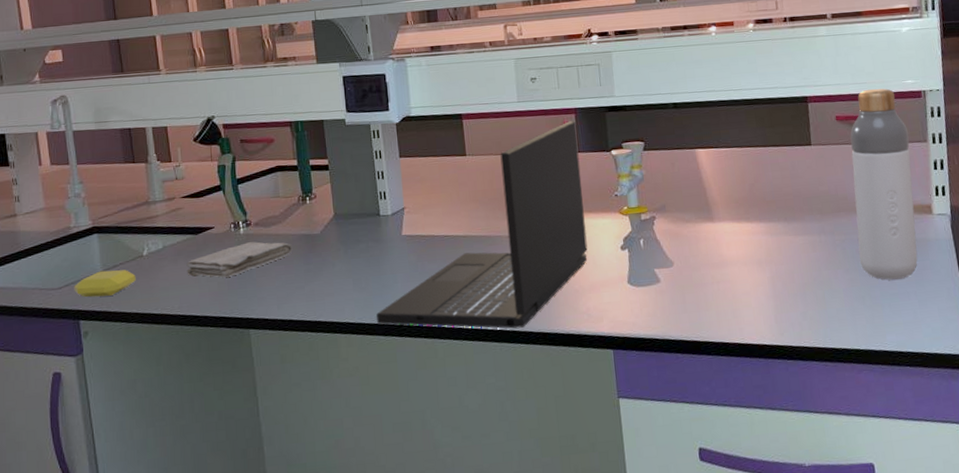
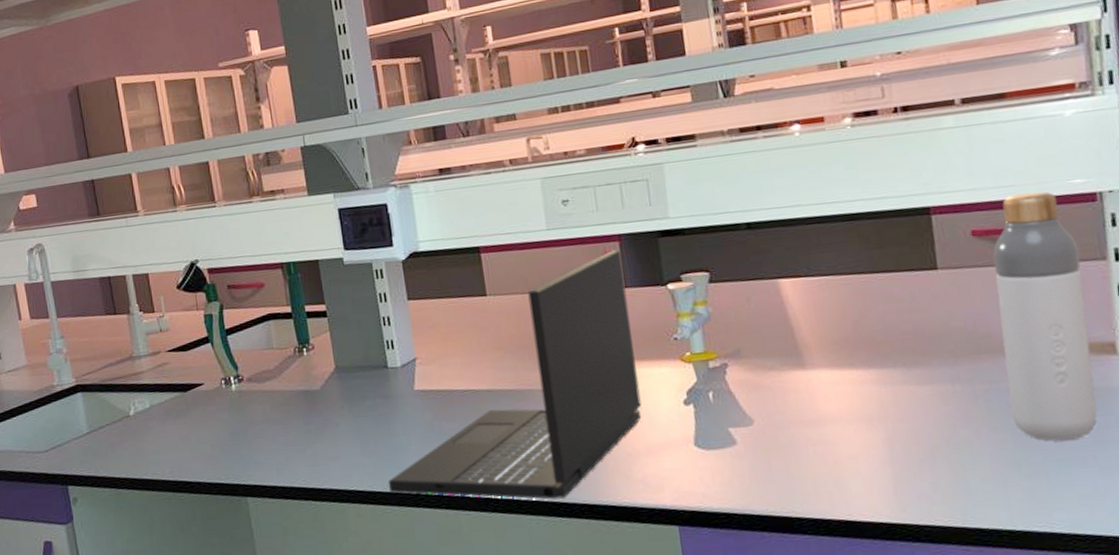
soap bar: present [74,270,136,298] -> none [60,431,124,462]
washcloth: present [186,241,293,278] -> none [176,399,291,440]

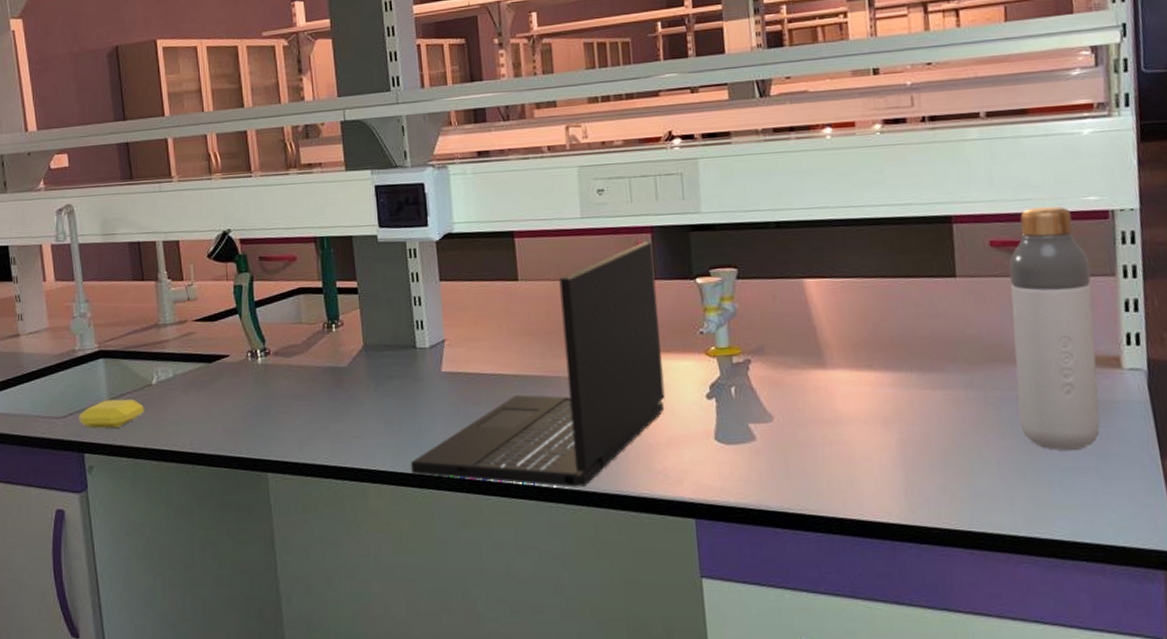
soap bar: none [60,431,124,462] -> present [78,399,144,429]

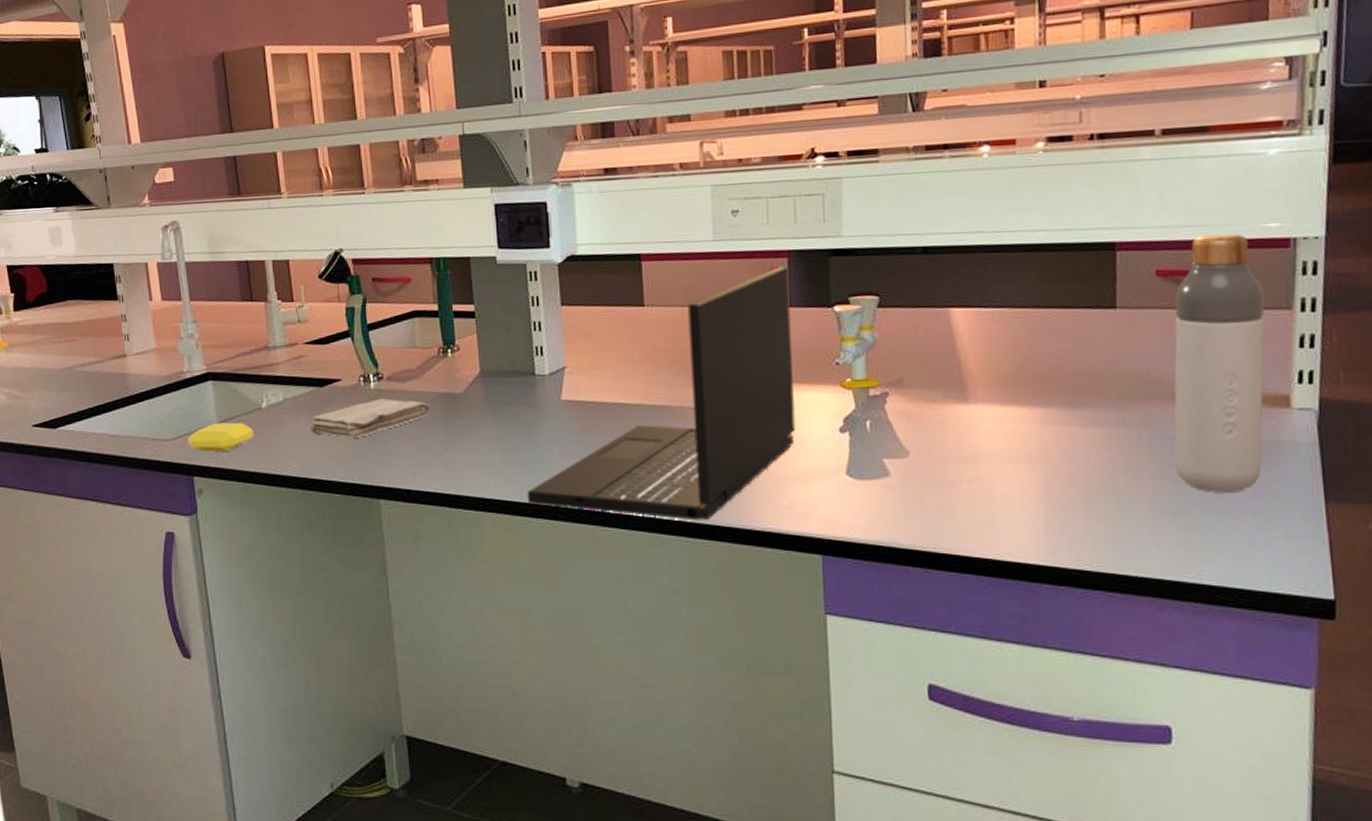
washcloth: none [198,373,316,413] -> present [309,399,431,438]

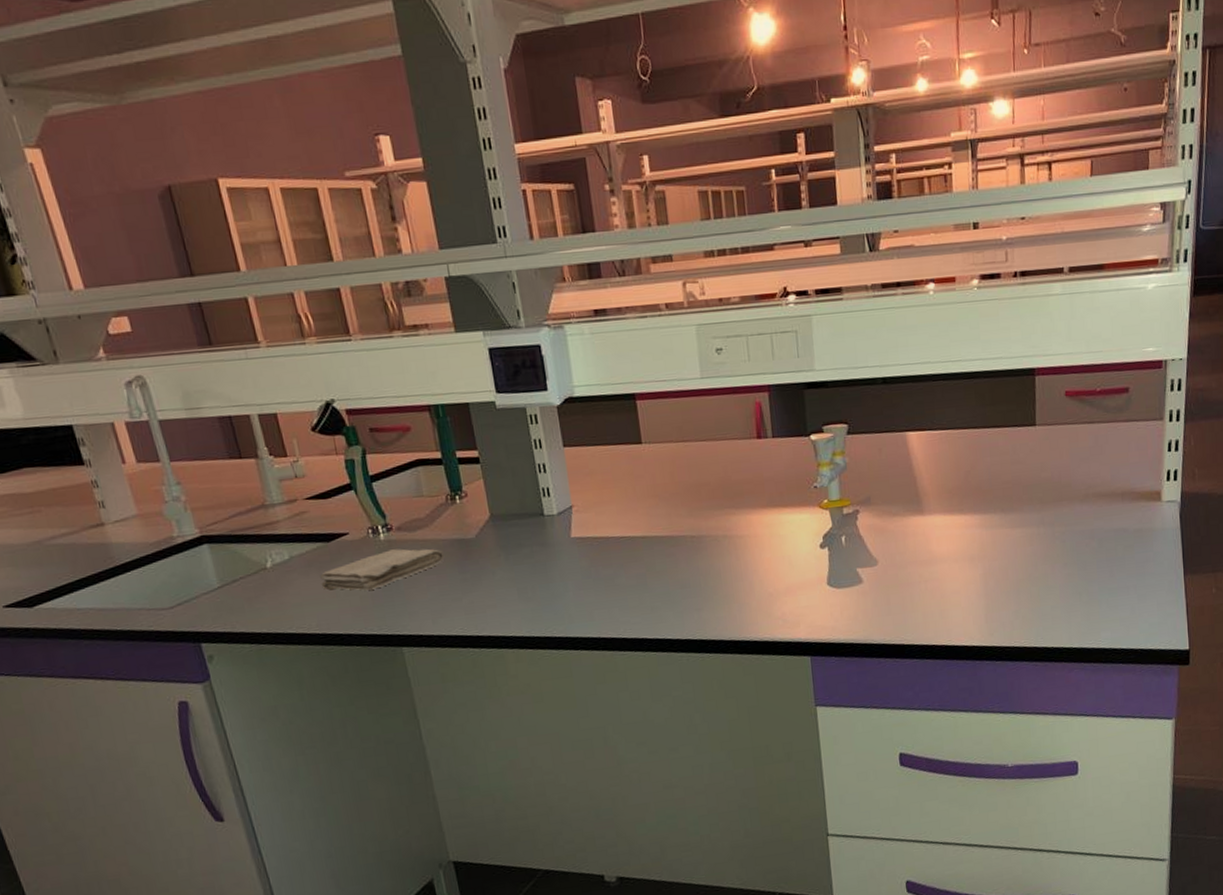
soap bar: present [187,422,254,452] -> none [188,584,262,618]
laptop: present [528,266,796,520] -> none [547,400,783,638]
bottle: present [1174,234,1265,493] -> none [1079,358,1144,574]

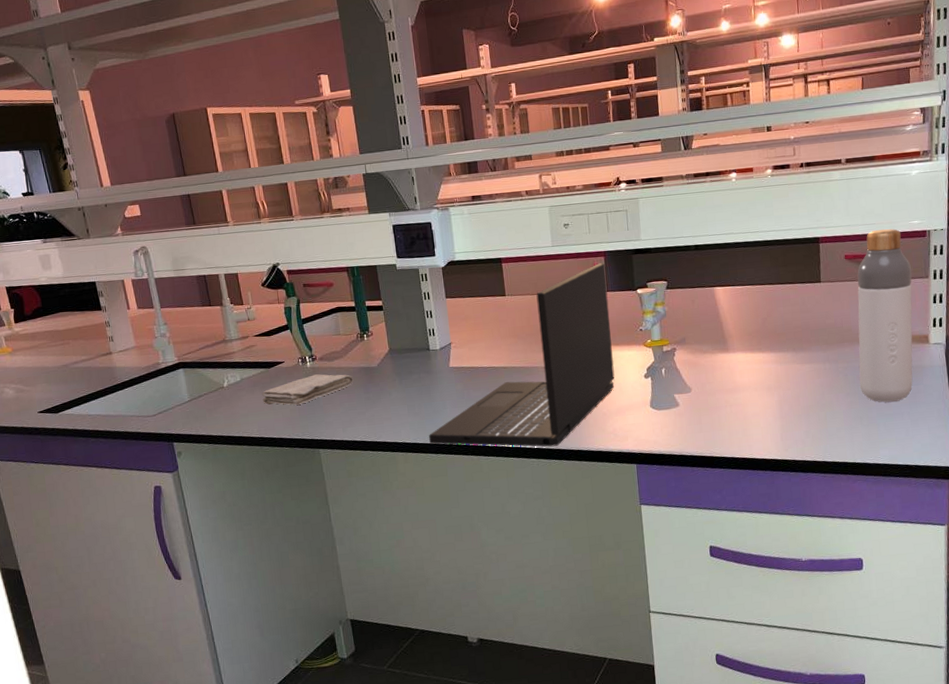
laptop: none [547,400,783,638] -> present [429,263,615,447]
bottle: none [1079,358,1144,574] -> present [857,229,913,403]

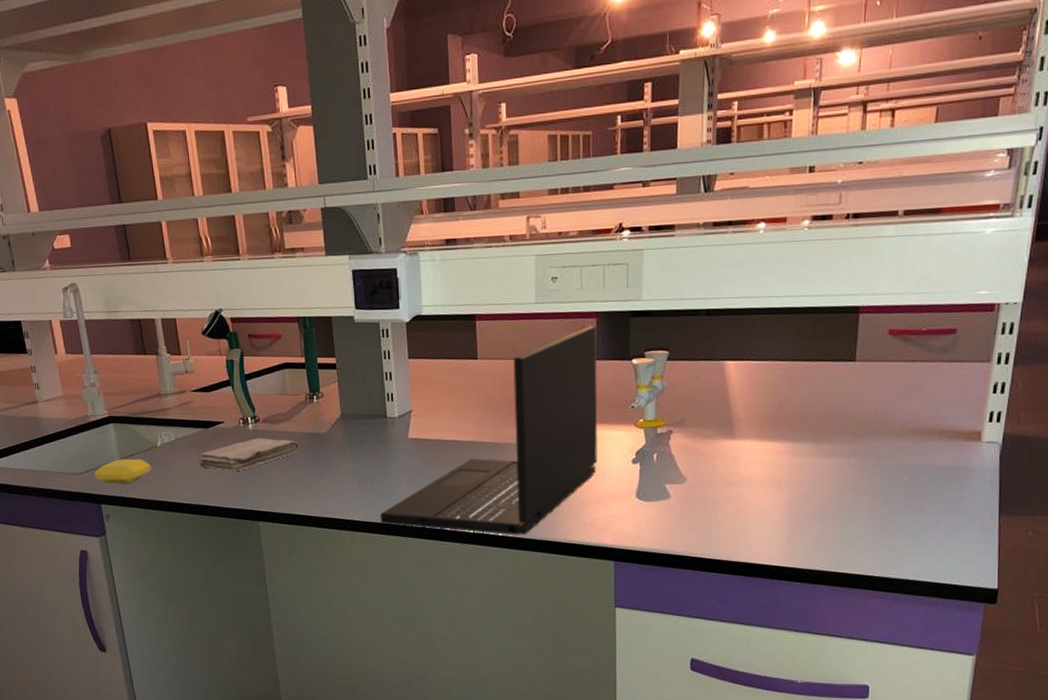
soap bar: none [166,399,219,423] -> present [94,458,151,484]
bottle: present [857,229,913,403] -> none [890,300,970,509]

